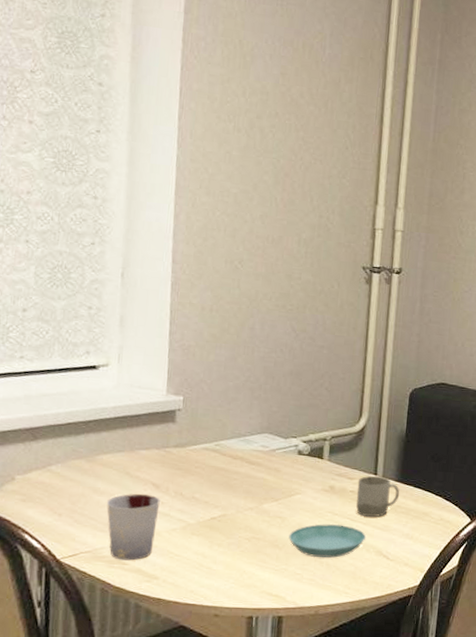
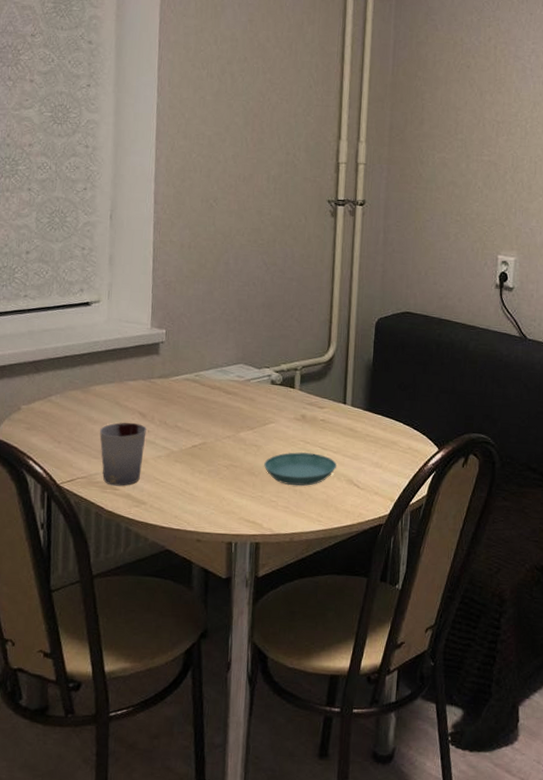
cup: present [356,475,400,518] -> none [327,404,369,446]

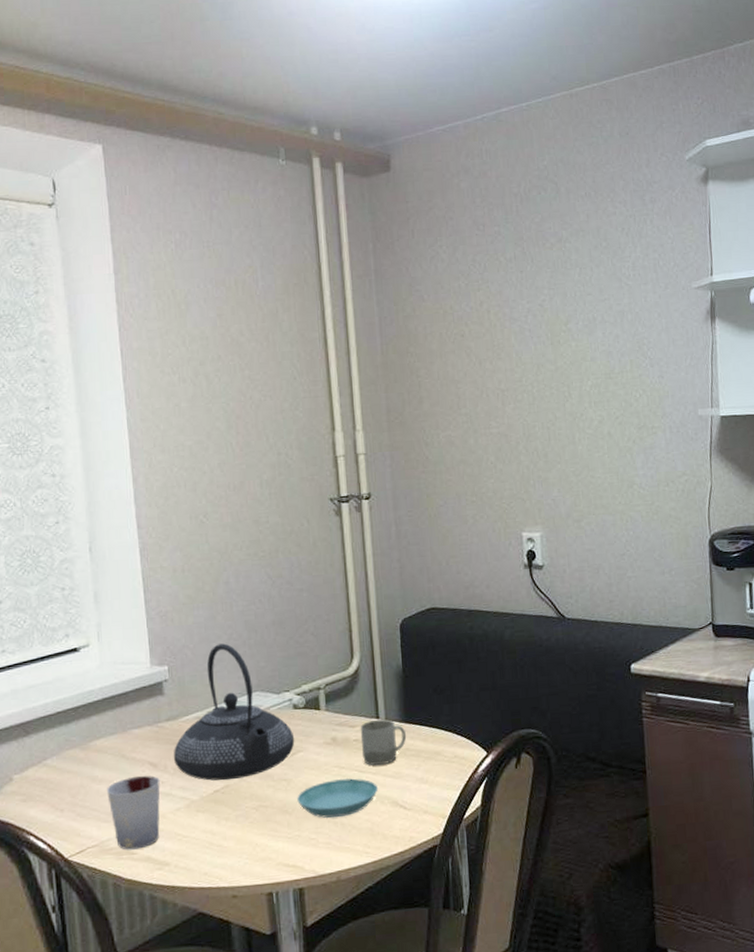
teapot: none [160,317,269,439] -> present [173,643,295,781]
cup: none [327,404,369,446] -> present [360,719,407,766]

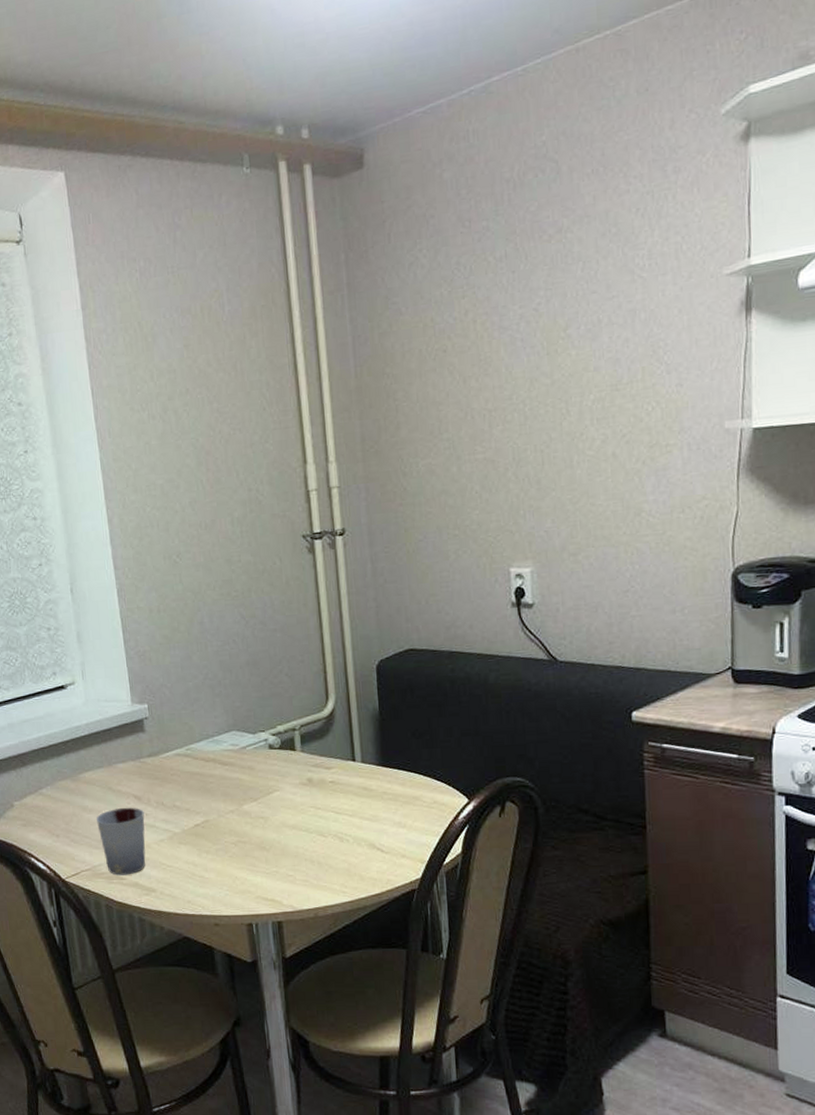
teapot: present [173,643,295,781] -> none [155,683,271,816]
saucer: present [297,778,379,819] -> none [274,818,355,857]
cup: present [360,719,407,766] -> none [336,761,384,808]

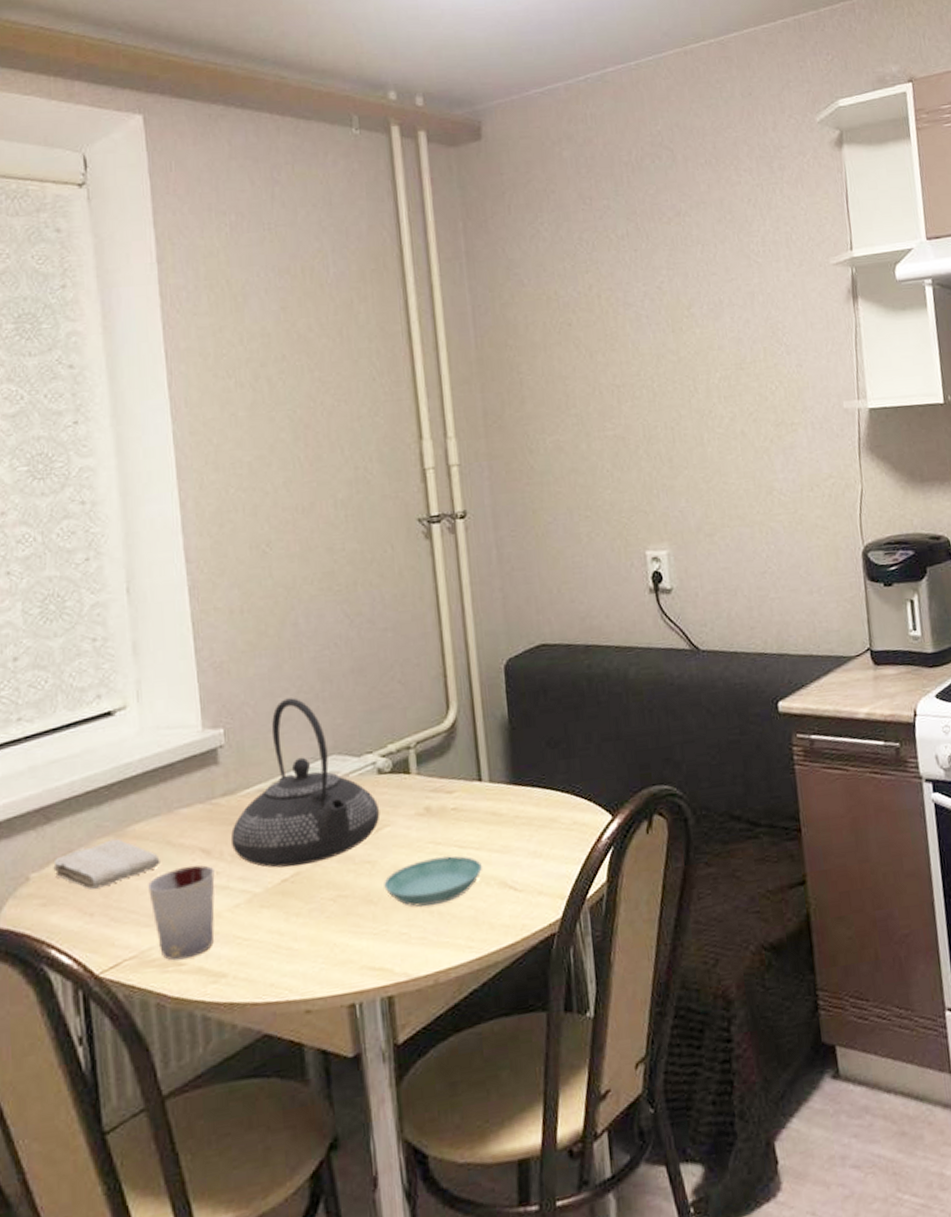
washcloth: none [29,782,105,817] -> present [53,838,160,890]
teapot: none [155,683,271,816] -> present [230,697,380,868]
saucer: none [274,818,355,857] -> present [384,856,483,908]

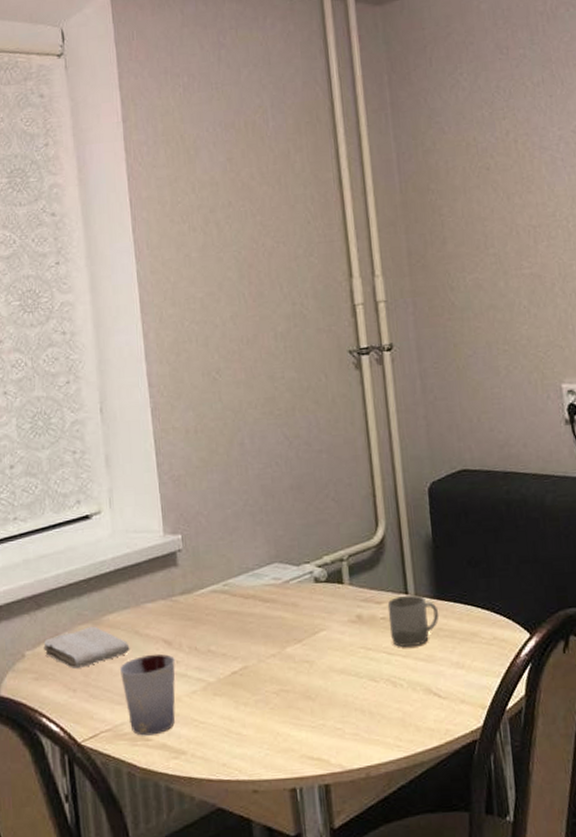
teapot: present [230,697,380,868] -> none [188,510,317,661]
saucer: present [384,856,483,908] -> none [320,661,410,707]
cup: none [459,781,516,839] -> present [387,594,439,648]

